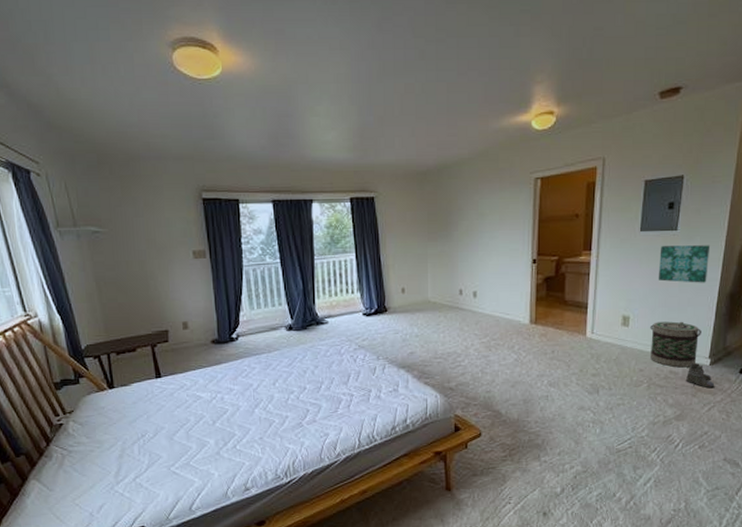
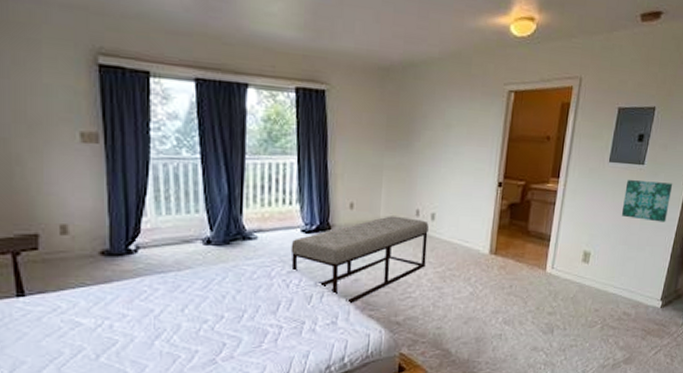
bench: none [355,296,472,375] -> present [290,216,429,306]
basket: present [650,321,701,368] -> none [607,260,657,309]
boots: present [685,363,715,389] -> none [637,305,664,332]

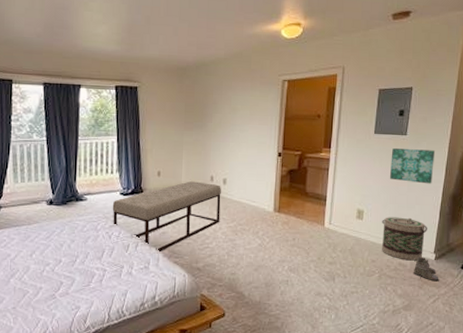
basket: none [607,260,657,309] -> present [382,217,427,261]
boots: none [637,305,664,332] -> present [413,257,439,282]

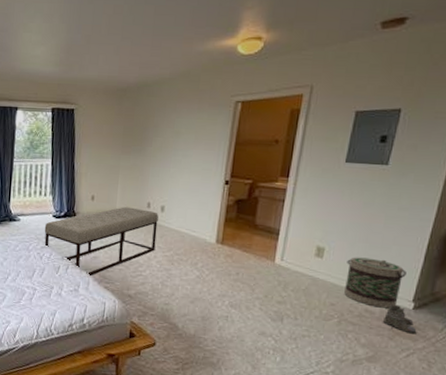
wall art: present [389,148,436,184] -> none [360,180,426,223]

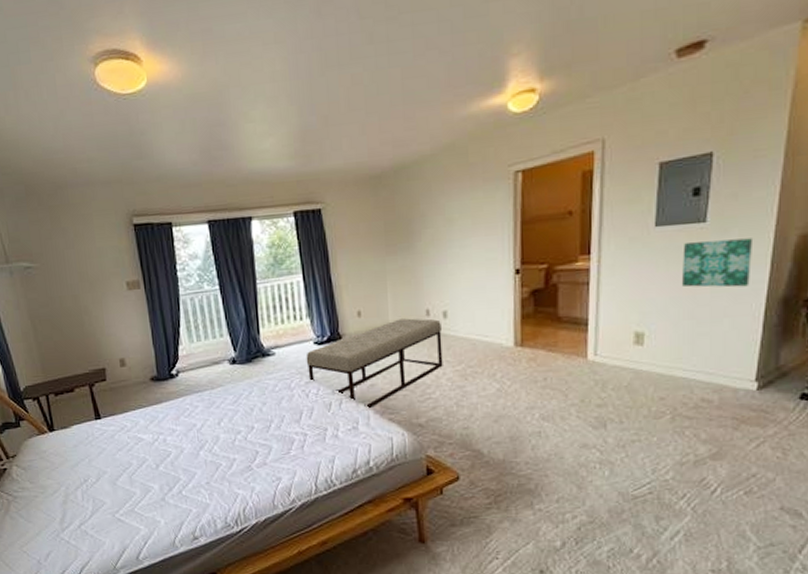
basket: present [344,257,407,309] -> none [673,336,744,394]
wall art: none [360,180,426,223] -> present [681,238,754,288]
boots: present [382,305,417,334] -> none [723,388,765,420]

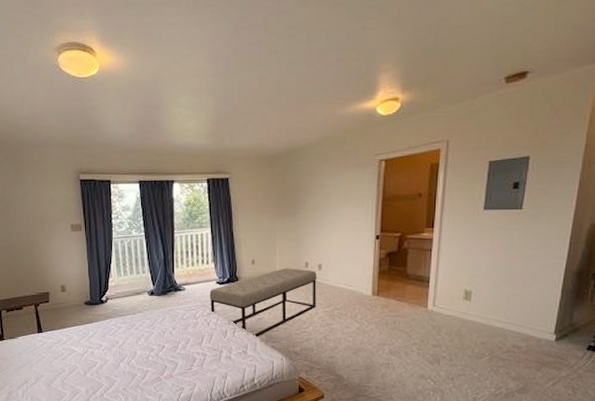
wall art: present [681,238,754,288] -> none [501,224,557,261]

